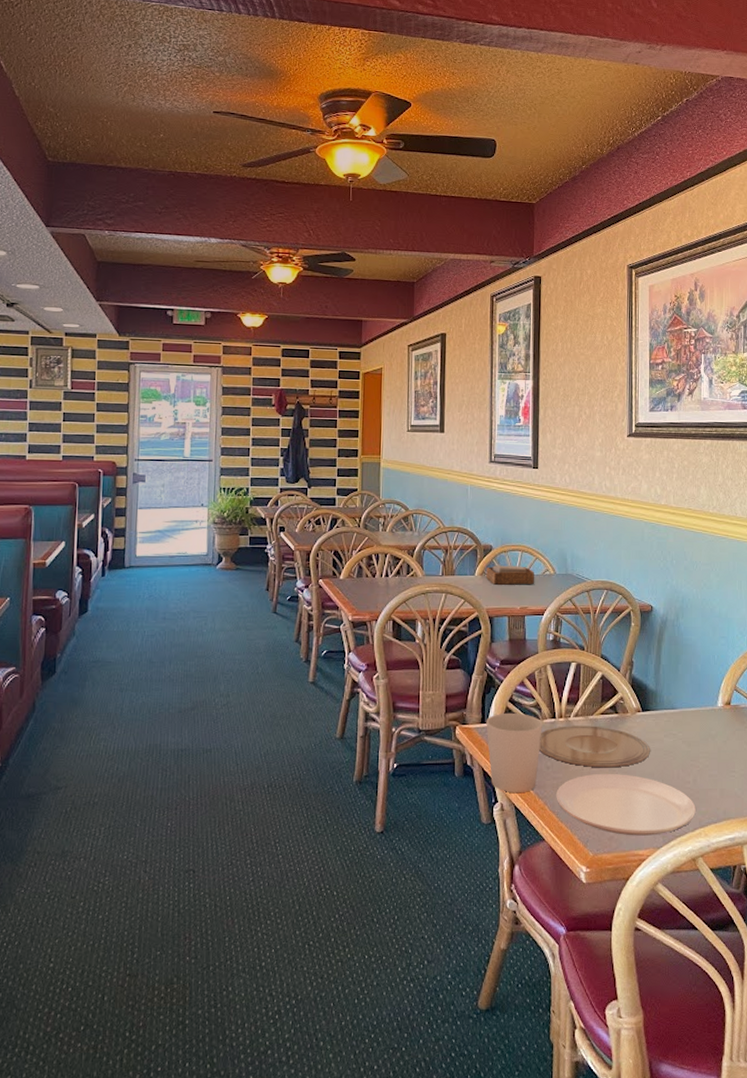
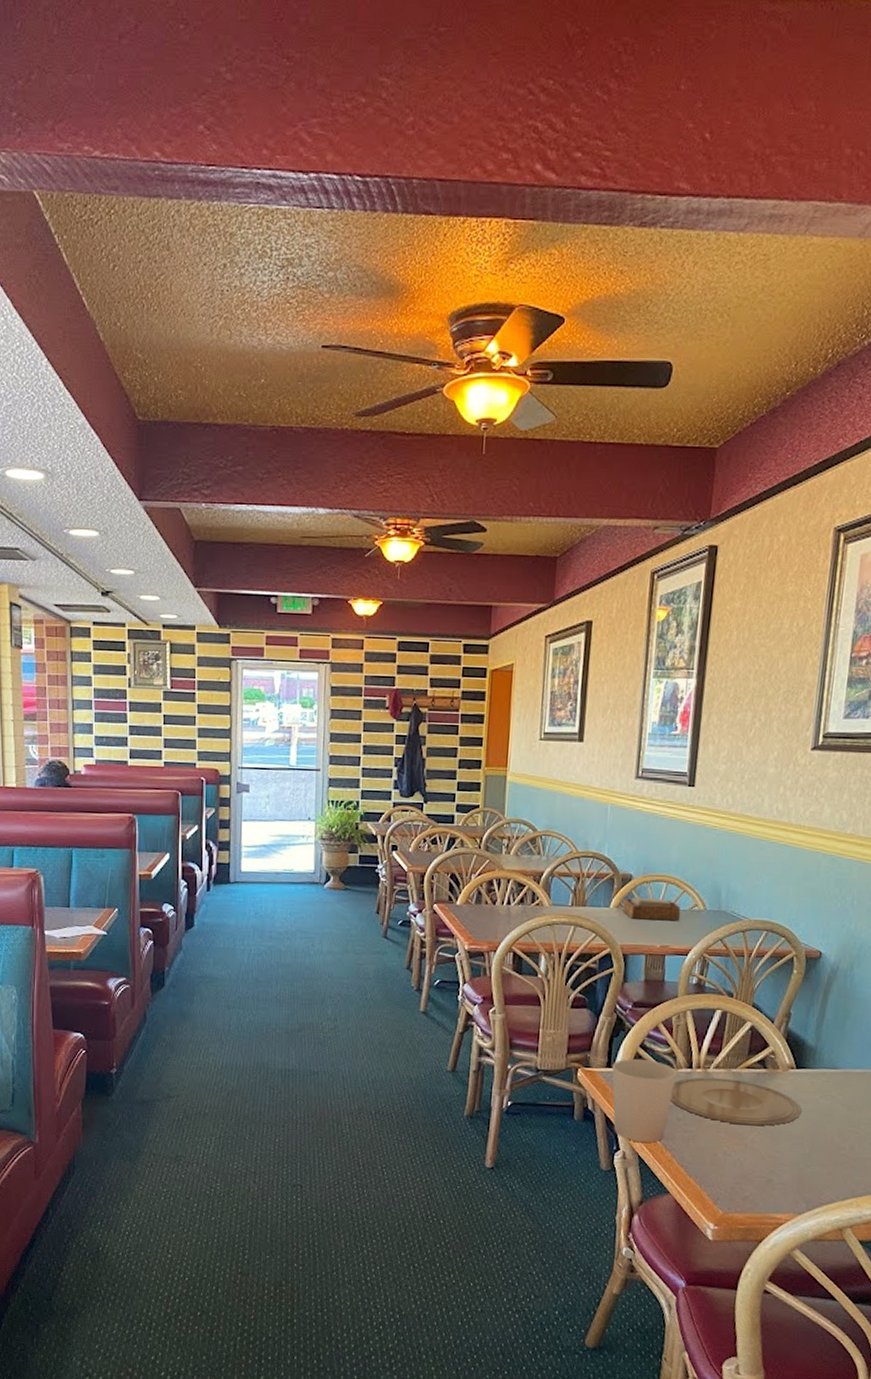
plate: present [556,773,696,836] -> none [686,1130,850,1200]

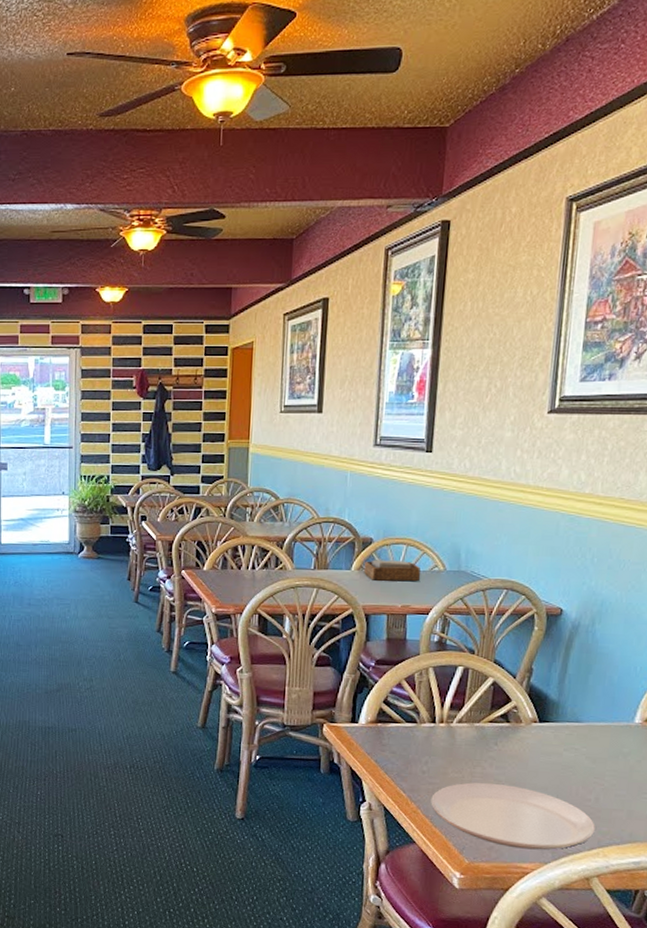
dixie cup: present [611,1058,677,1143] -> none [356,714,420,795]
plate: present [670,1077,802,1126] -> none [414,731,546,778]
plate: none [686,1130,850,1200] -> present [431,782,595,850]

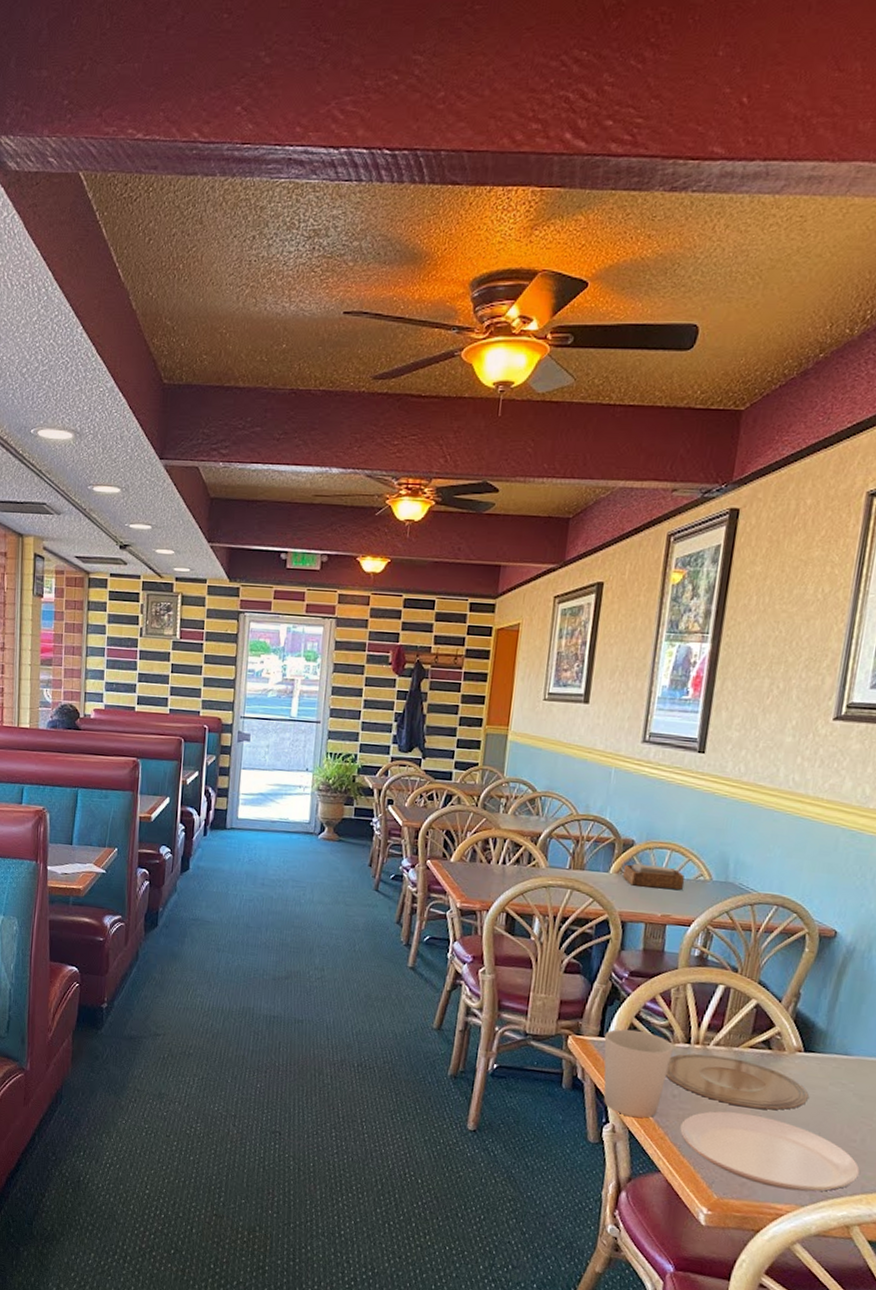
dixie cup: none [356,714,420,795] -> present [603,1029,674,1118]
plate: none [414,731,546,778] -> present [665,1053,809,1111]

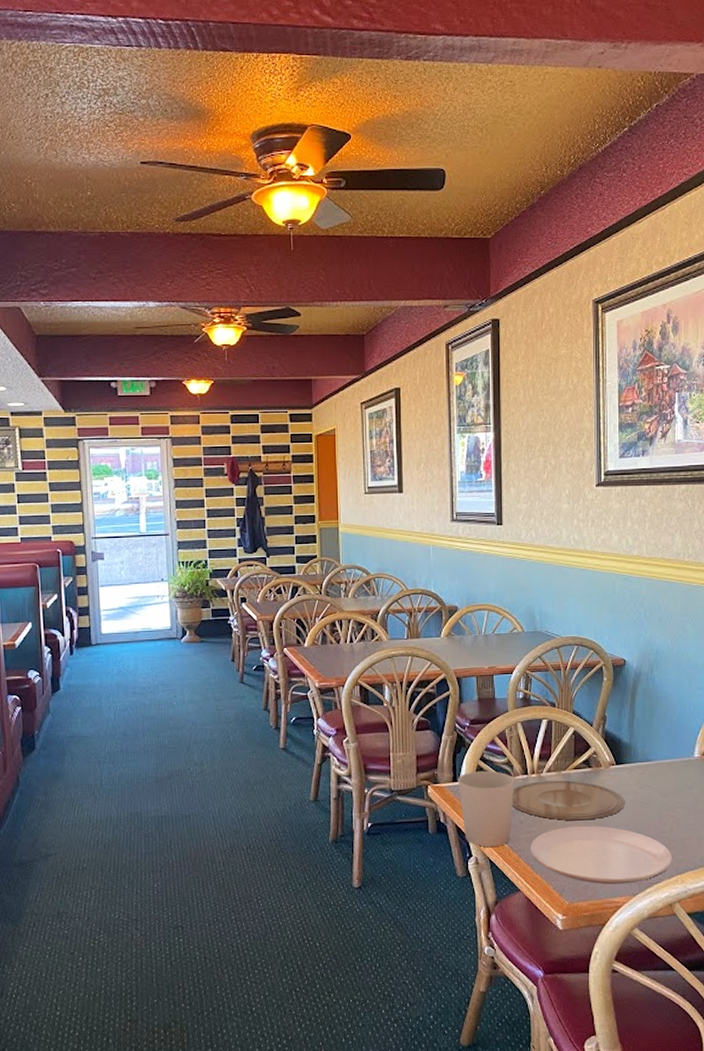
napkin holder: present [623,863,685,891] -> none [452,625,503,647]

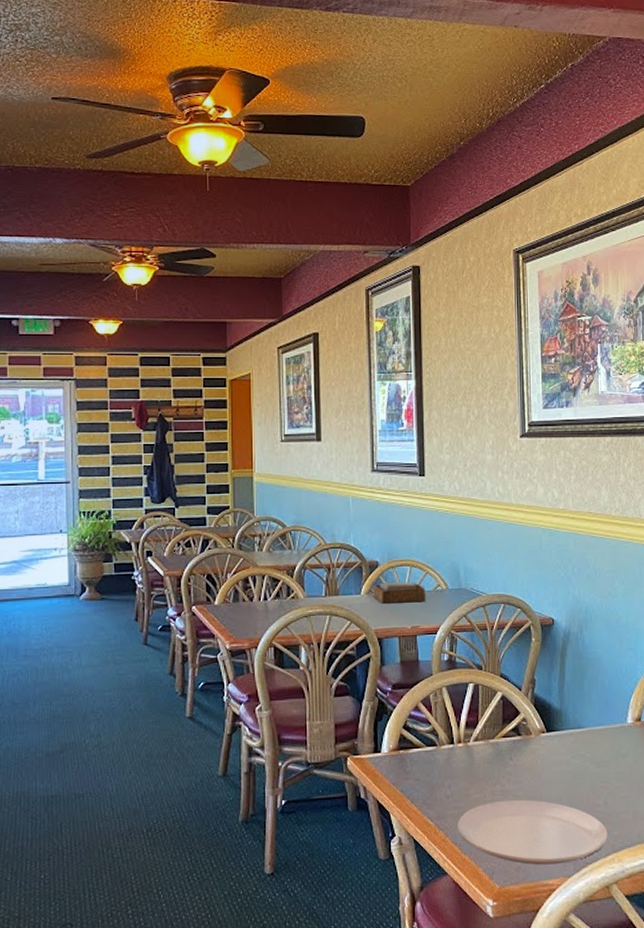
napkin holder: none [452,625,503,647] -> present [373,582,426,605]
dixie cup: present [458,770,515,848] -> none [379,740,440,826]
plate: present [511,780,625,821] -> none [437,750,557,795]

